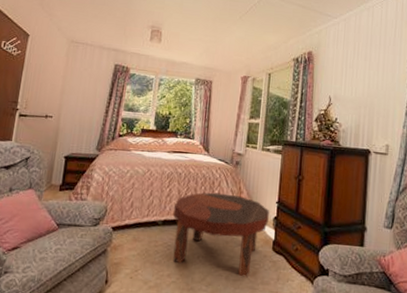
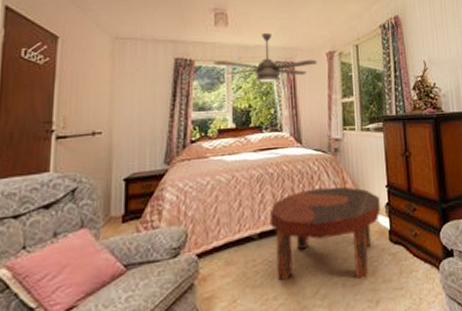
ceiling fan: none [145,52,233,96] -> present [213,33,318,83]

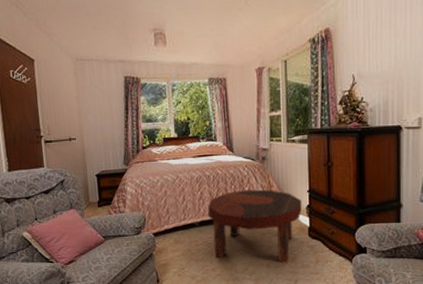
ceiling fan: present [213,33,318,83] -> none [156,51,248,98]

